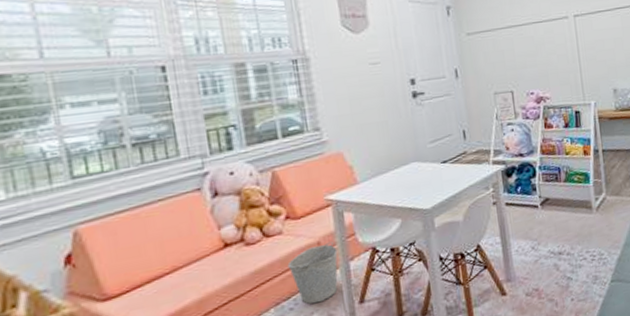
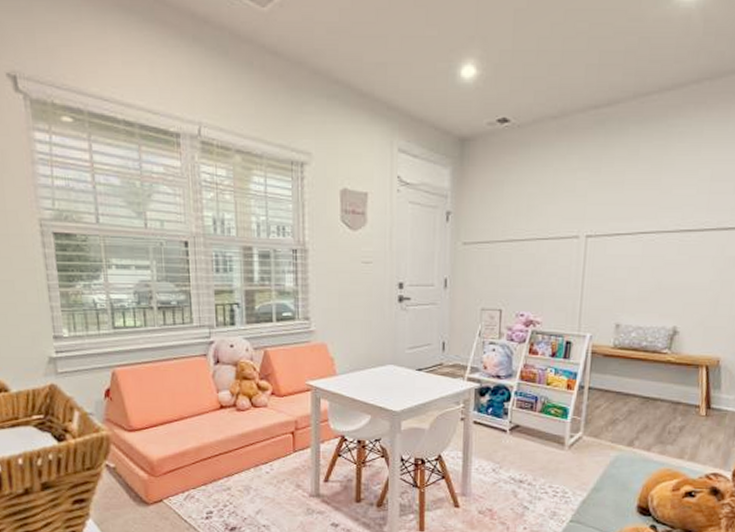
bucket: present [287,241,338,304] -> none [268,422,311,473]

